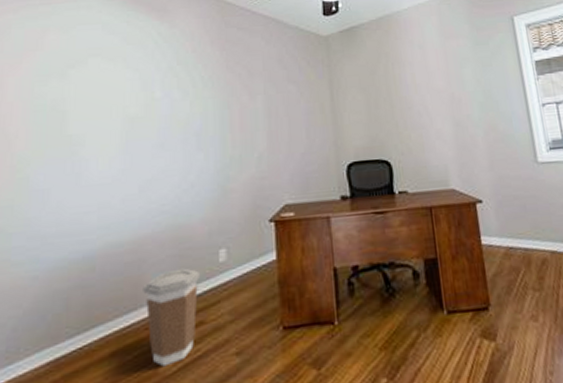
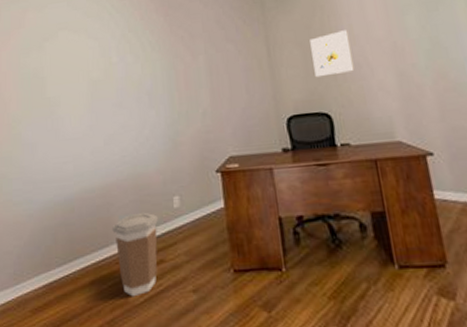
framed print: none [374,78,415,125] -> present [310,30,355,78]

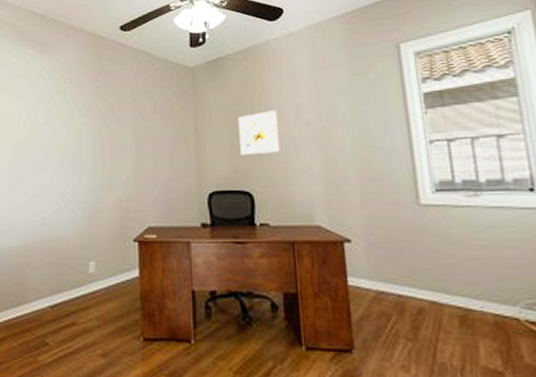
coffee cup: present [112,212,159,297] -> none [26,275,74,356]

